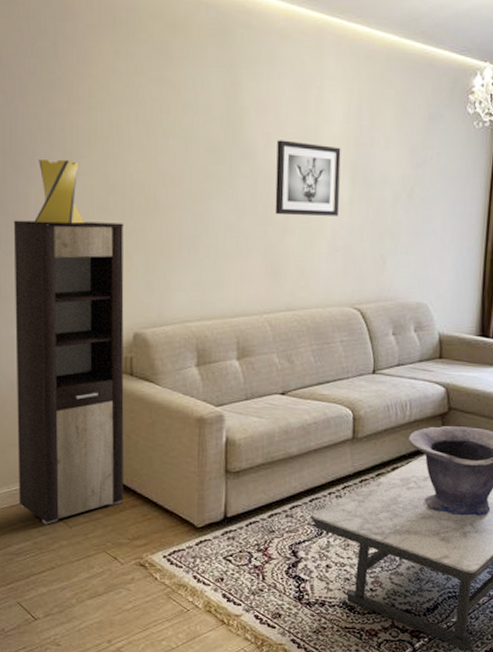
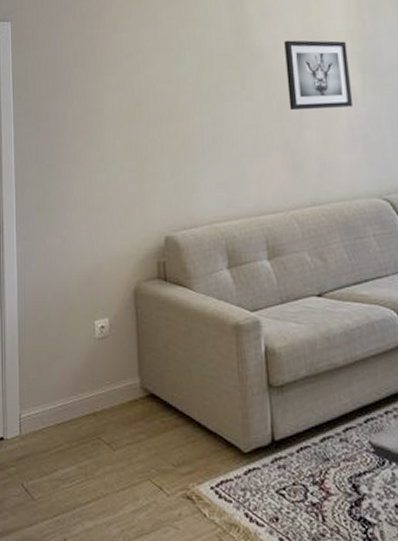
cabinet: present [13,220,124,525] -> none [54,131,166,447]
vase: present [34,159,85,224] -> none [72,78,116,136]

